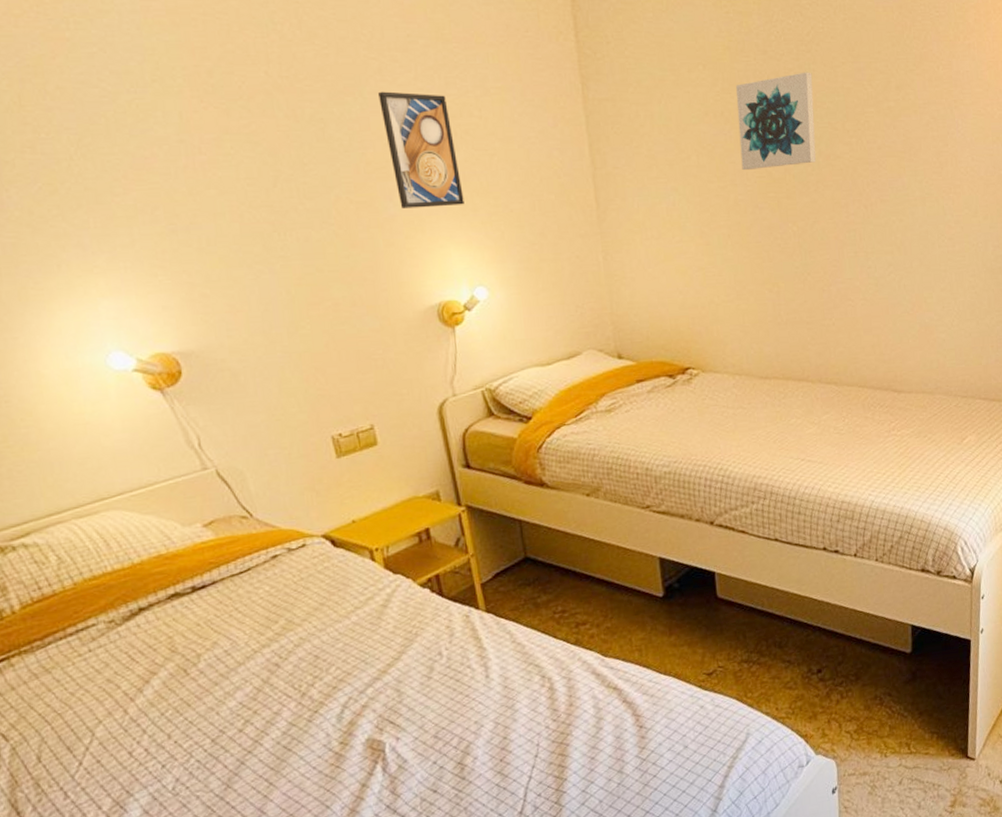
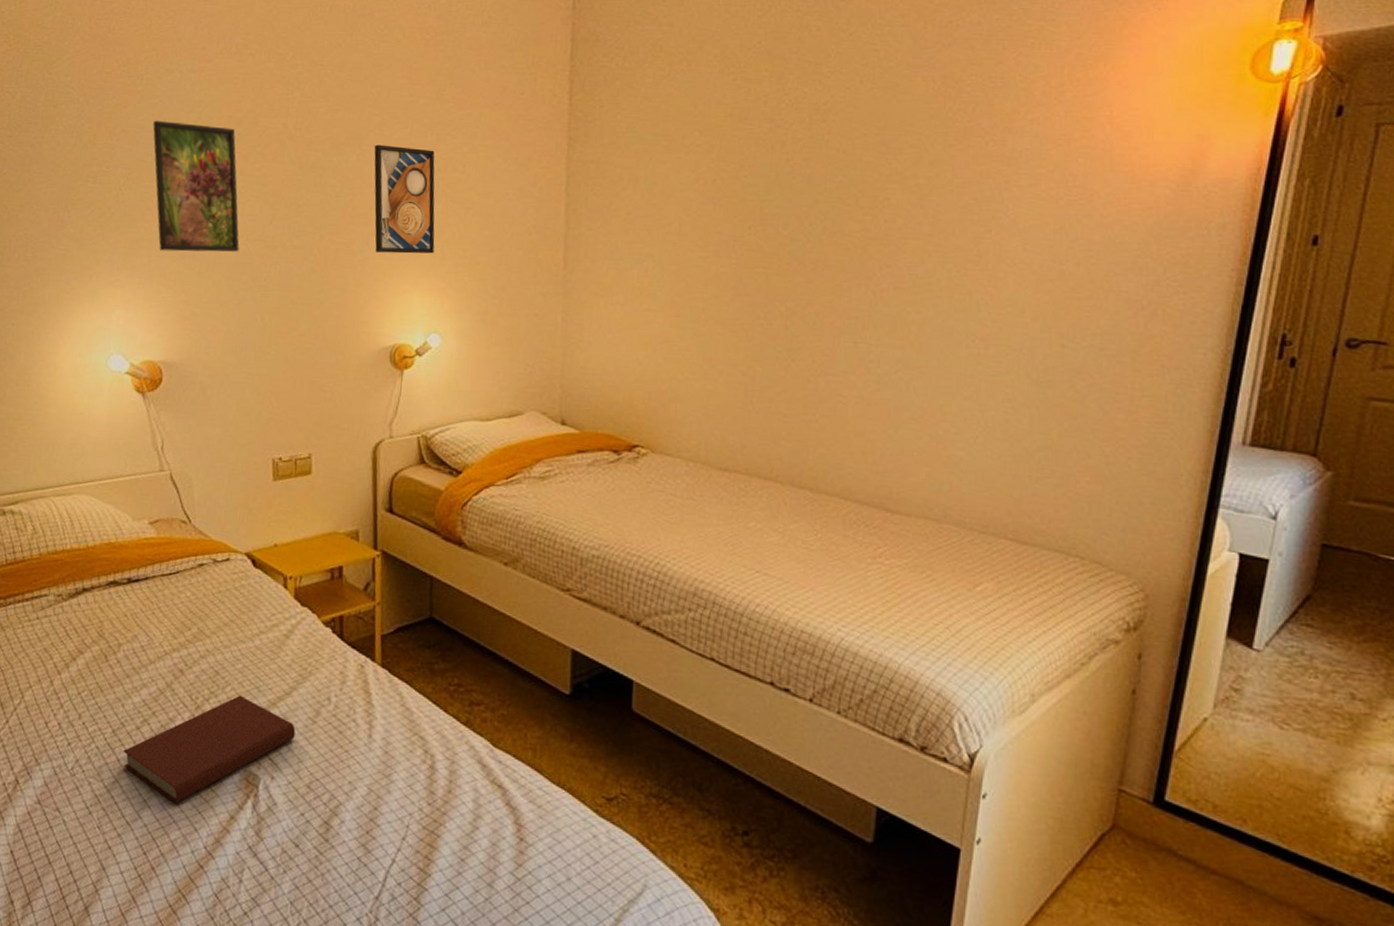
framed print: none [96,73,243,228] -> present [153,120,240,252]
book: none [229,671,413,790] -> present [123,695,296,804]
wall art: present [736,72,816,171] -> none [729,142,825,242]

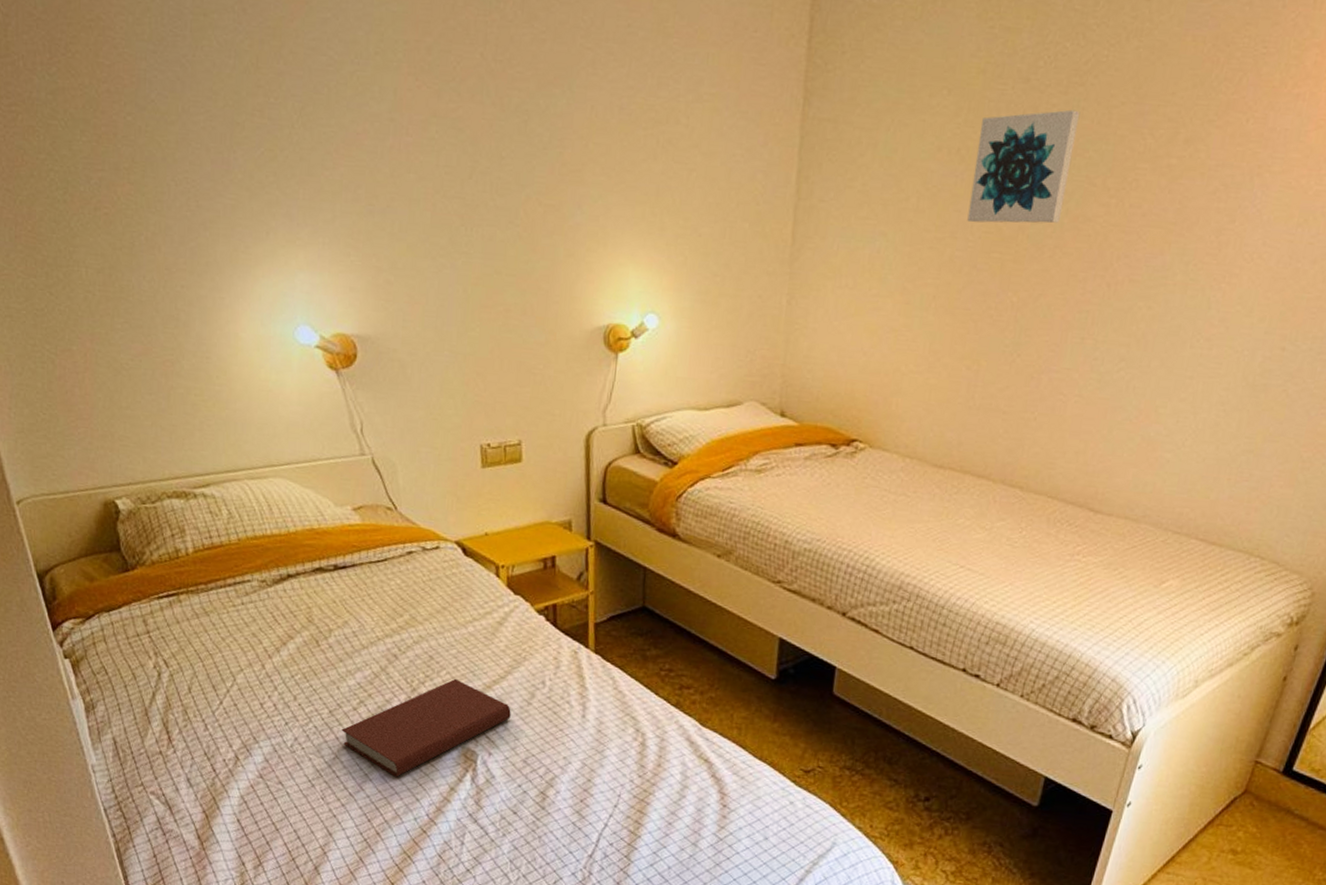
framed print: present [153,120,240,252] -> none [326,40,436,211]
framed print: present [374,144,435,254] -> none [586,86,655,222]
wall art: none [729,142,825,242] -> present [967,109,1081,224]

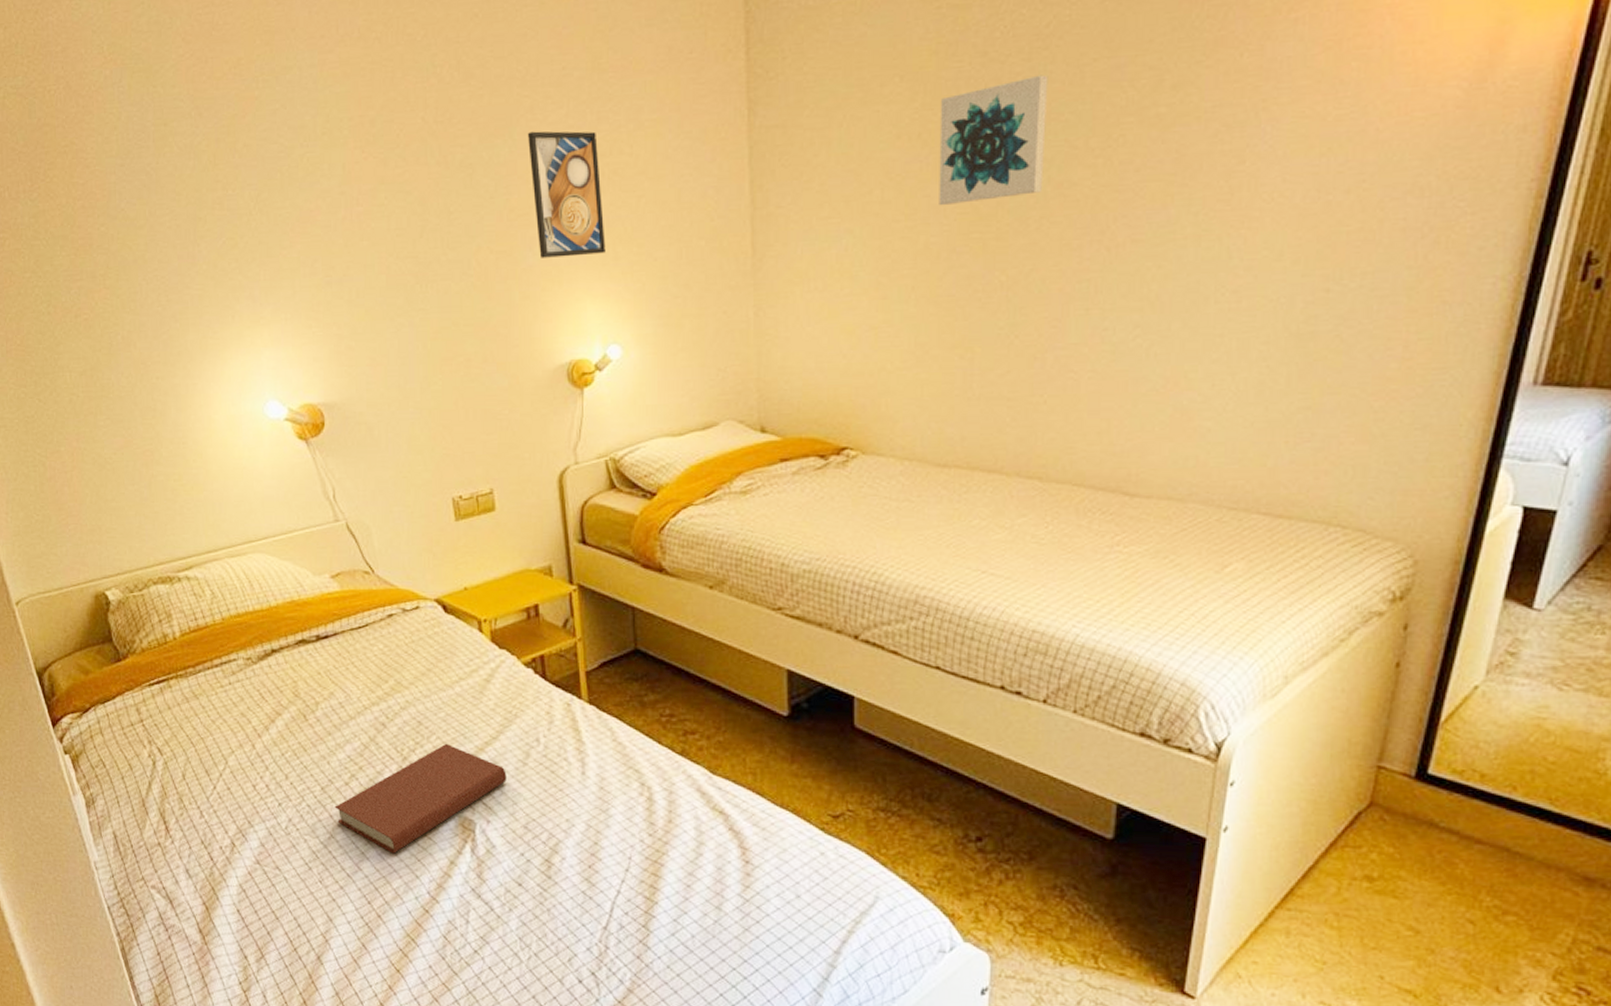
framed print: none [586,86,655,222] -> present [528,131,606,258]

